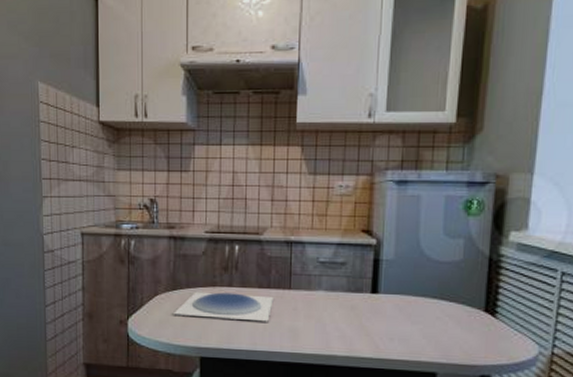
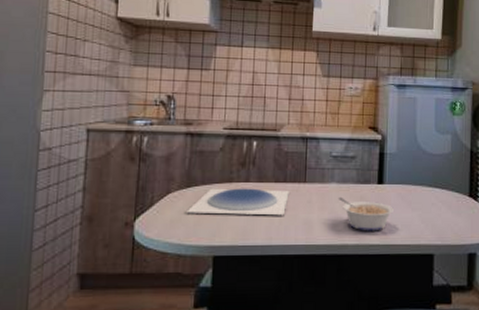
legume: none [326,305,389,344] -> present [338,196,394,231]

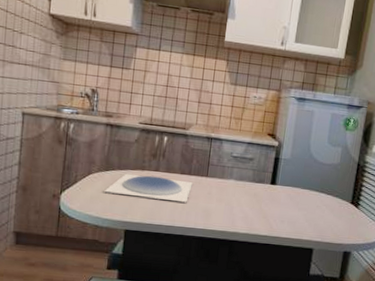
legume: present [338,196,394,231] -> none [234,192,282,224]

